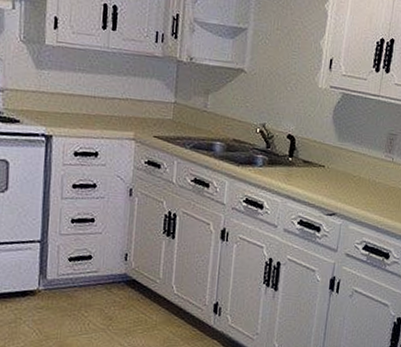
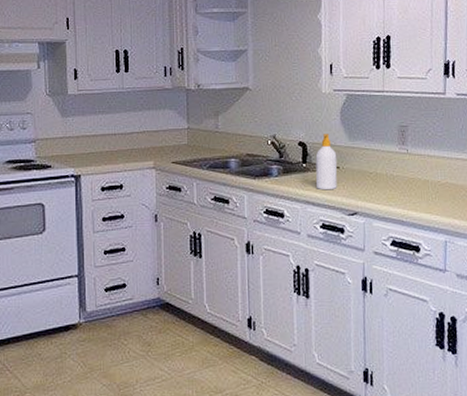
soap bottle: none [300,130,324,188] -> present [315,134,337,190]

